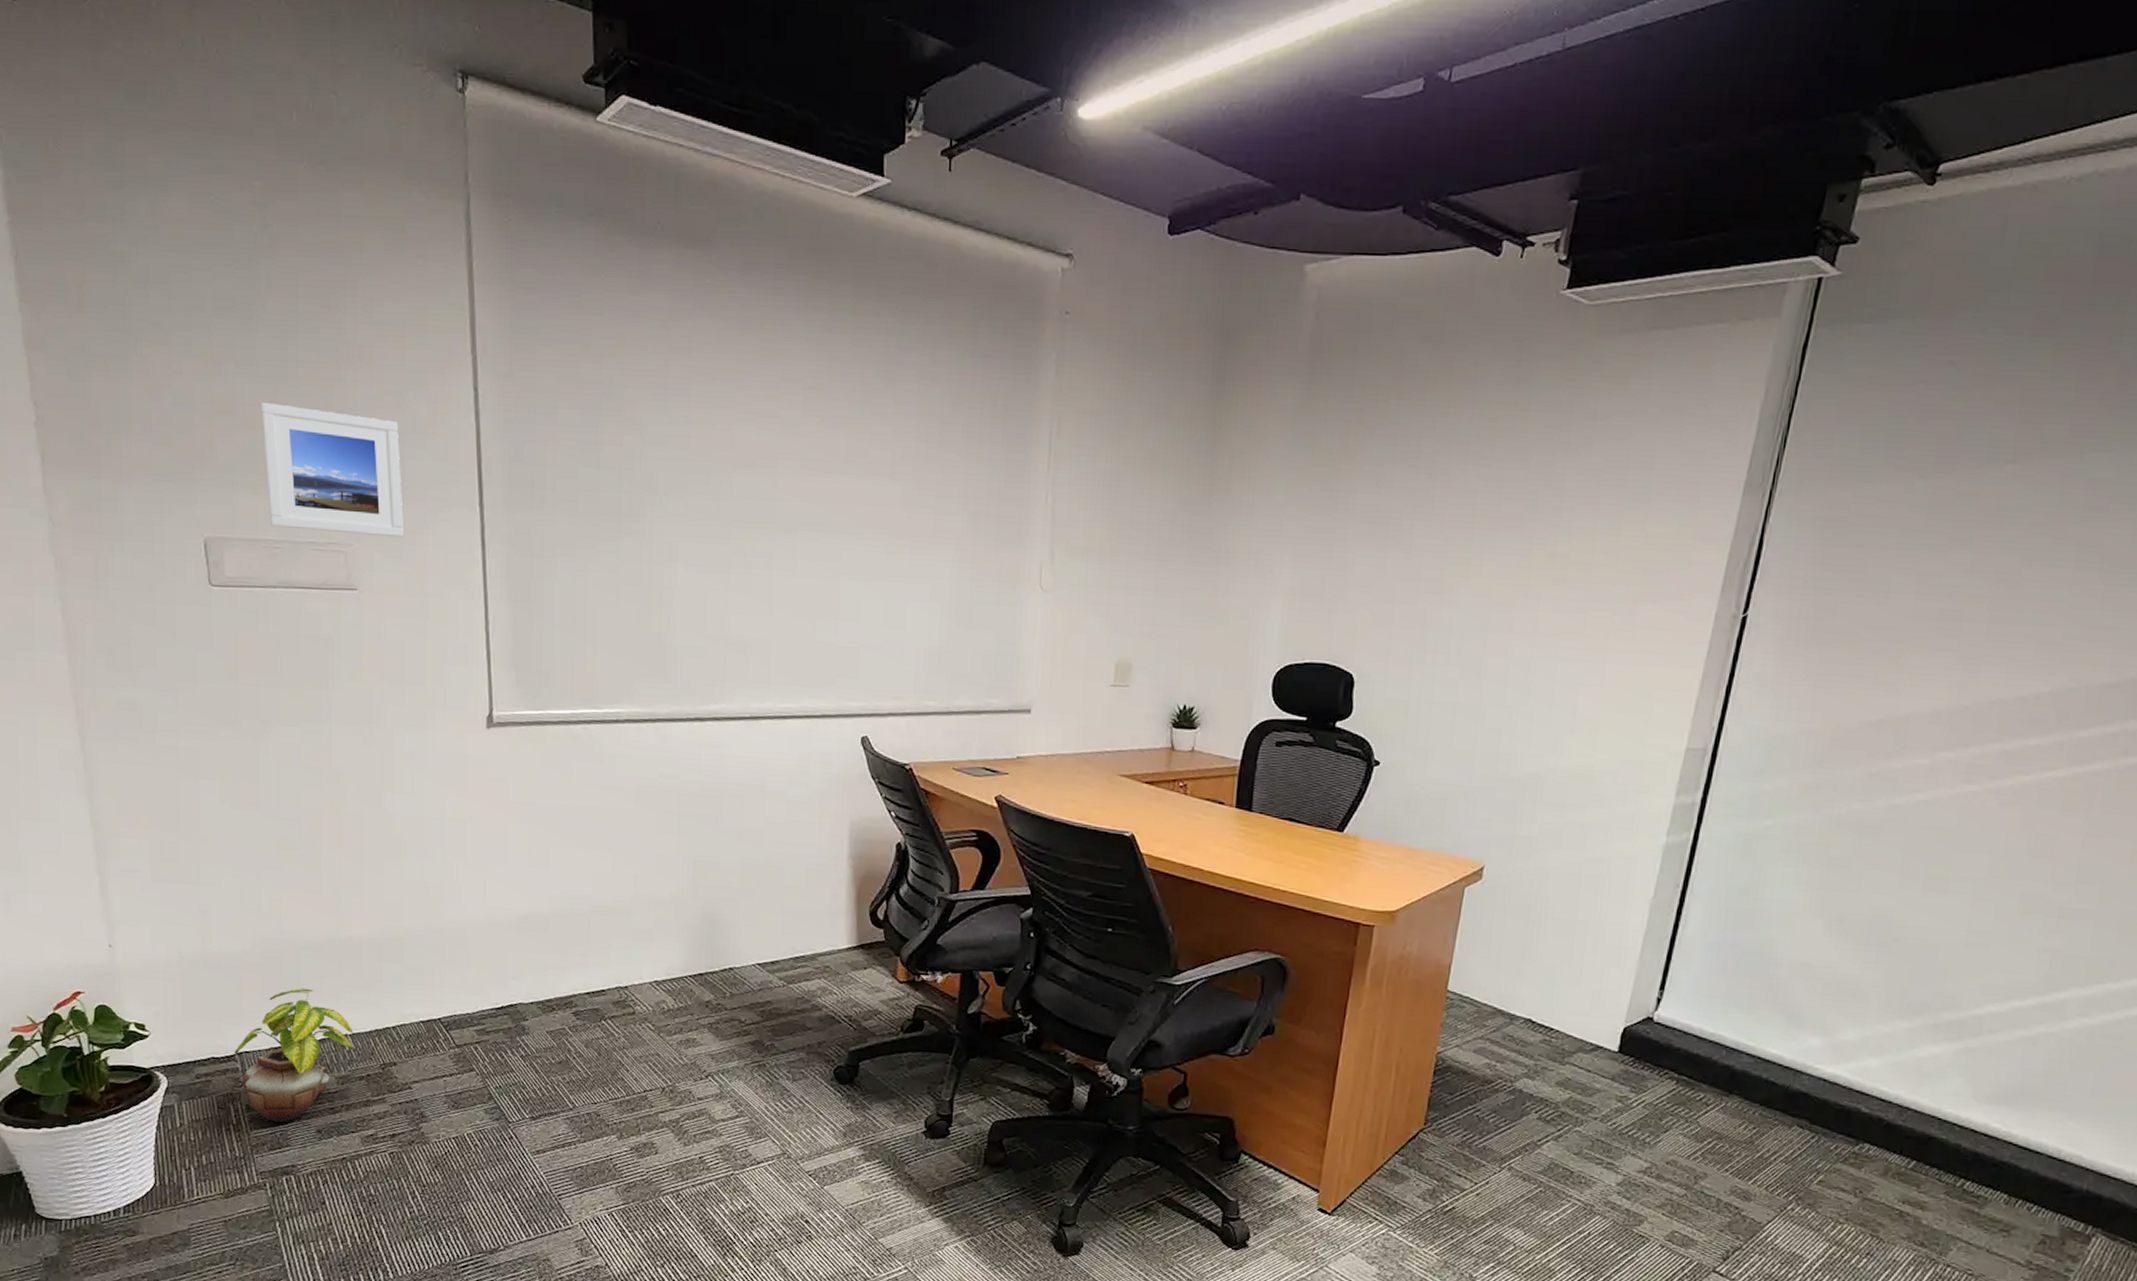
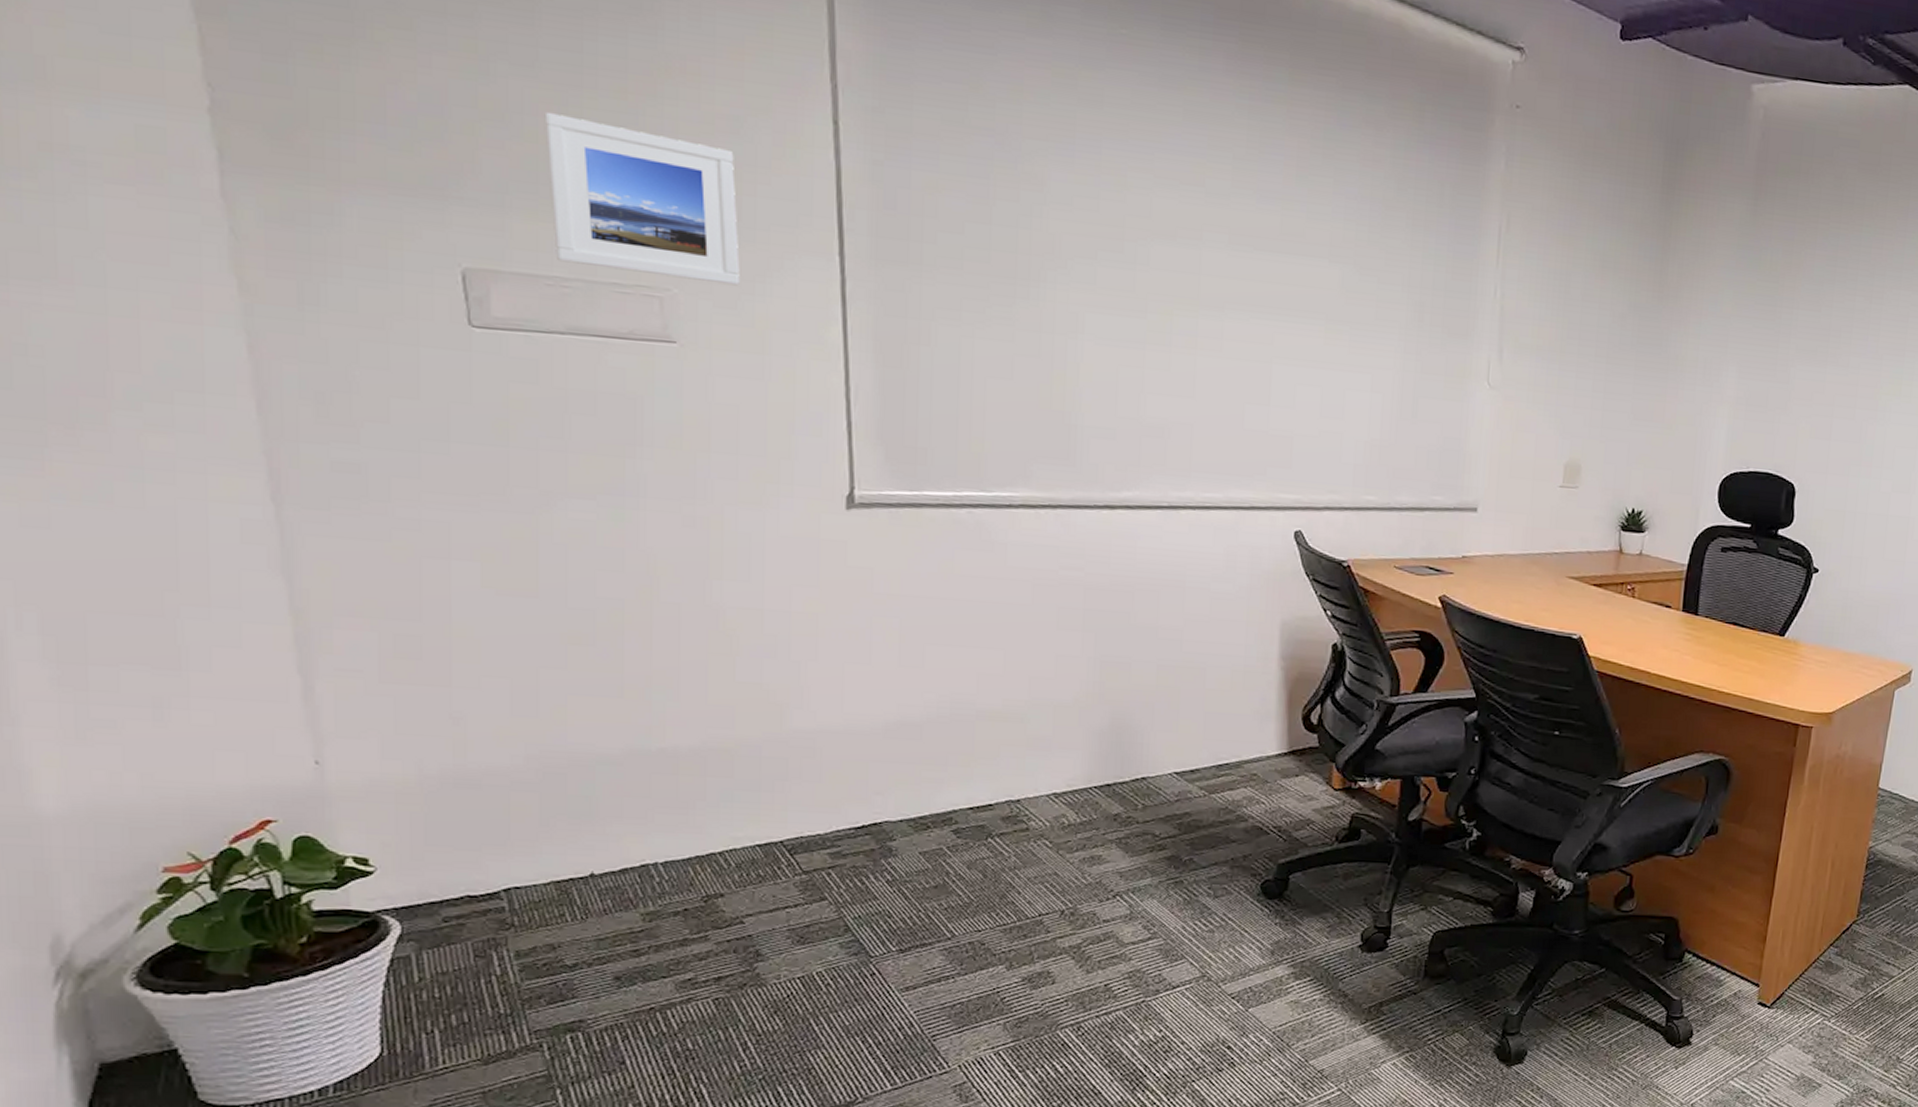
potted plant: present [234,988,355,1122] -> none [498,809,668,970]

